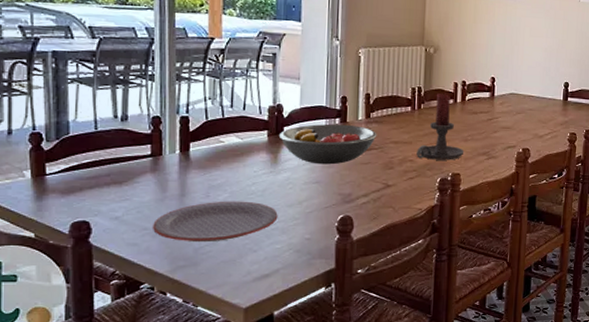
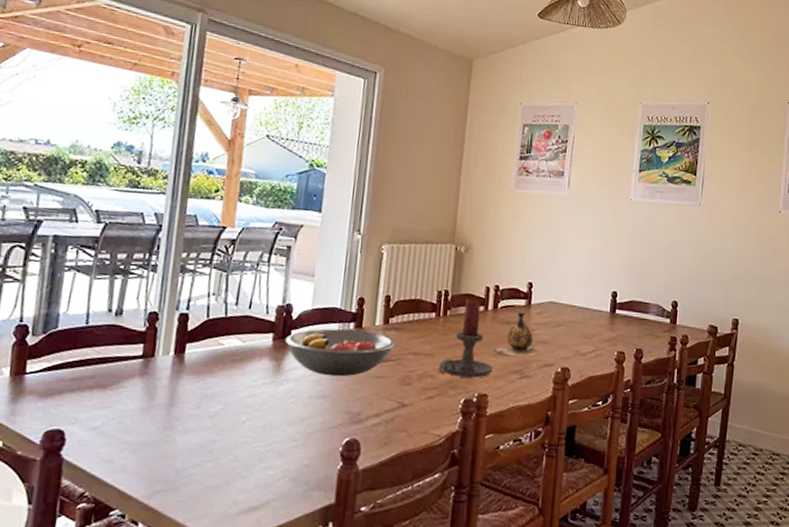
plate: present [152,201,278,243] -> none [132,414,275,463]
vase: none [464,103,502,140] -> present [494,312,538,356]

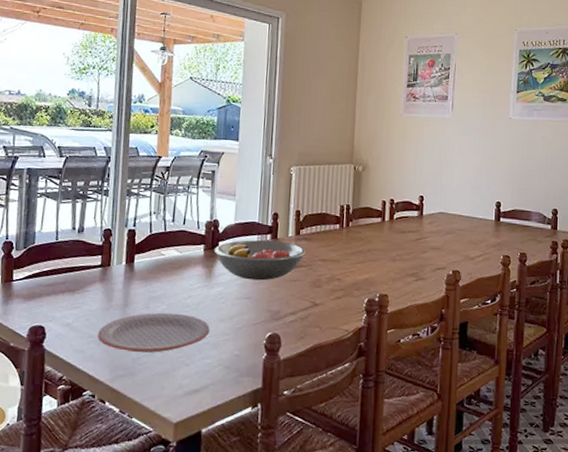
plate: none [132,414,275,463] -> present [97,312,210,354]
candle holder: present [438,299,494,378] -> none [344,211,392,281]
vase: present [494,312,538,356] -> none [392,222,431,260]

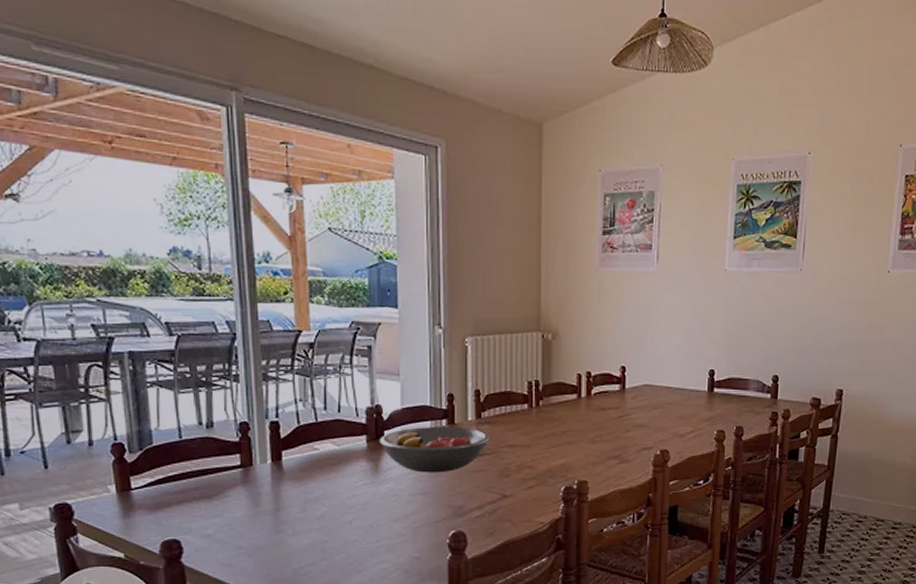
plate: present [97,312,210,354] -> none [246,516,382,563]

